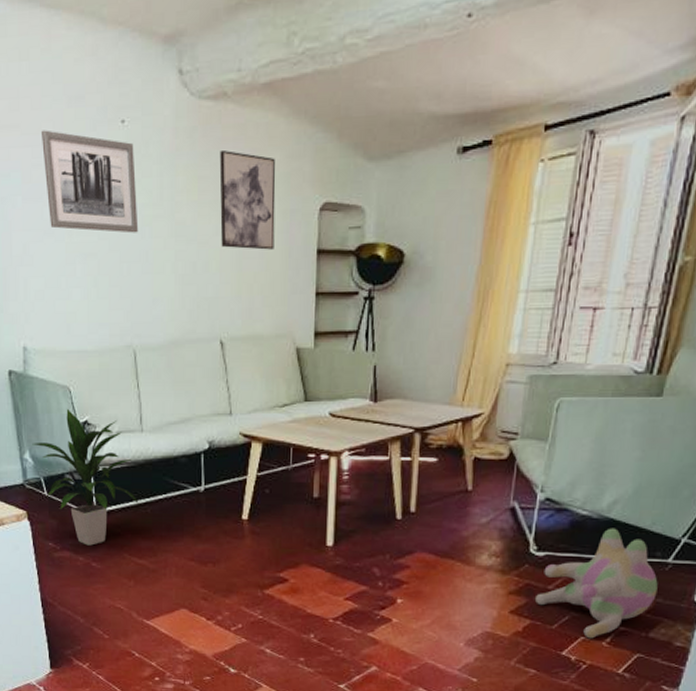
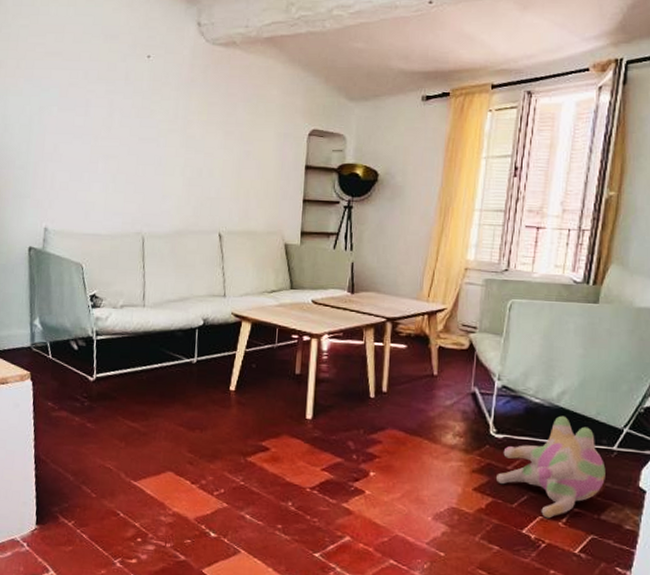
indoor plant: present [32,408,139,546] -> none [43,282,136,407]
wall art: present [40,130,139,233] -> none [79,58,157,142]
wall art: present [219,150,276,250] -> none [224,85,273,163]

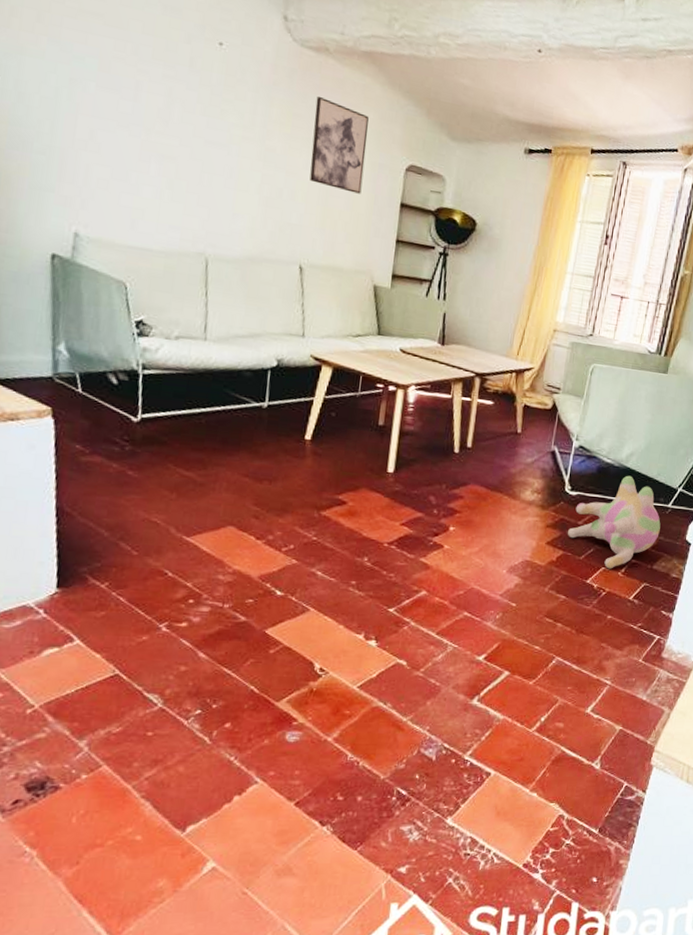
wall art: none [224,85,273,163] -> present [309,96,369,194]

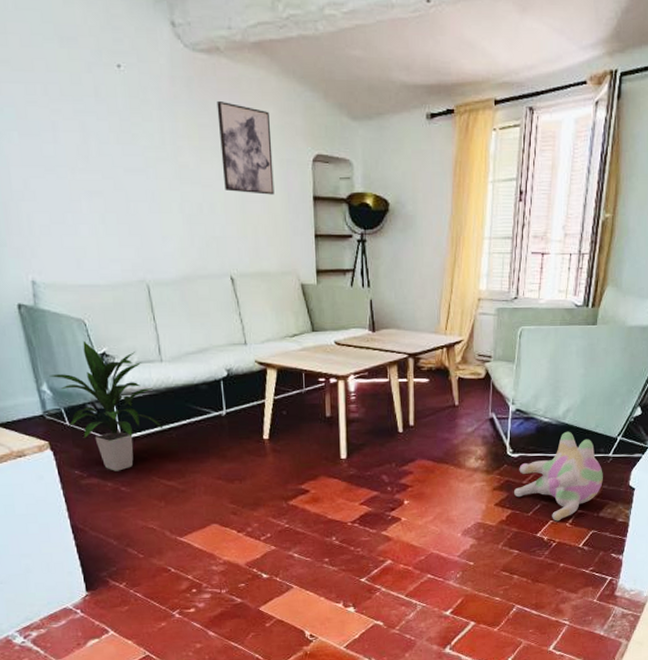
indoor plant: none [70,304,193,452] -> present [49,340,164,471]

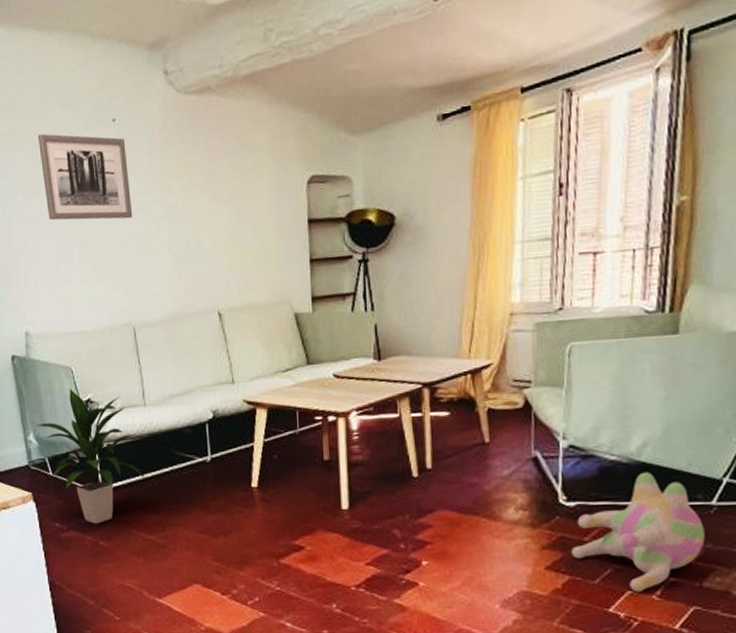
wall art: none [33,67,143,174] -> present [37,133,133,221]
wall art: present [217,101,275,195] -> none [207,137,266,225]

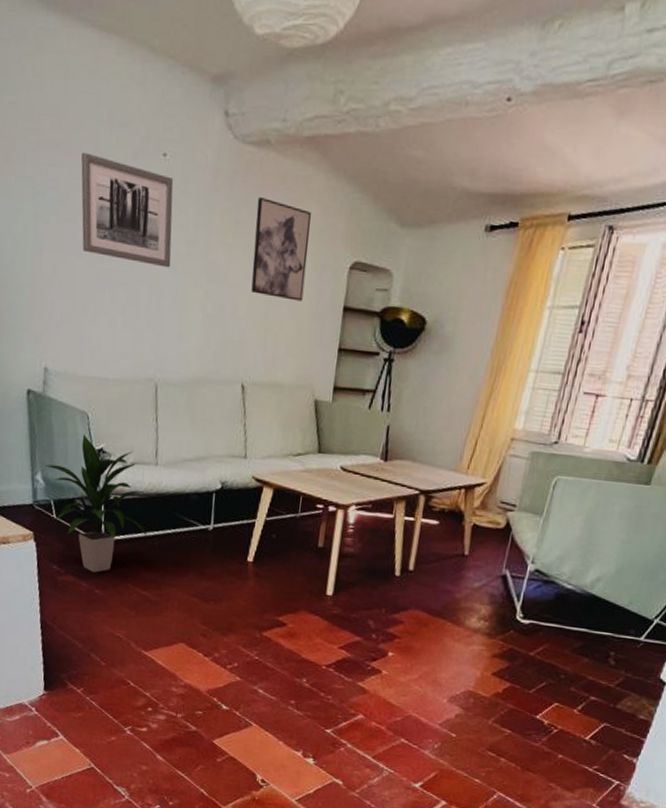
wall art: none [207,137,266,225] -> present [251,198,311,301]
plush toy: present [570,472,705,593] -> none [516,603,630,706]

